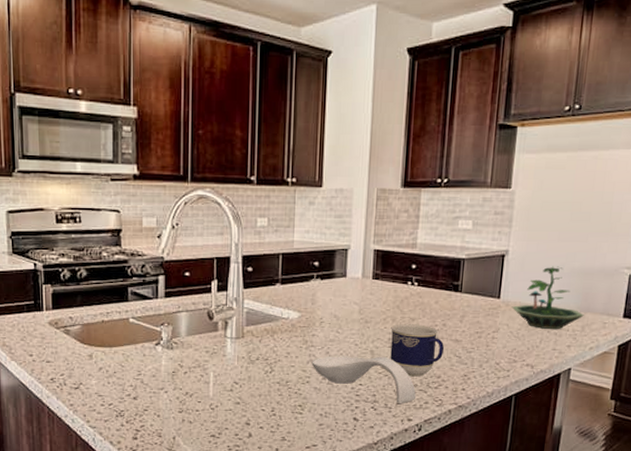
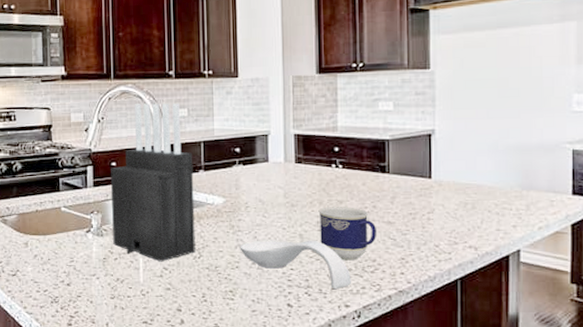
knife block: none [183,210,271,376] -> present [111,102,196,262]
terrarium: present [511,266,584,330] -> none [445,143,527,210]

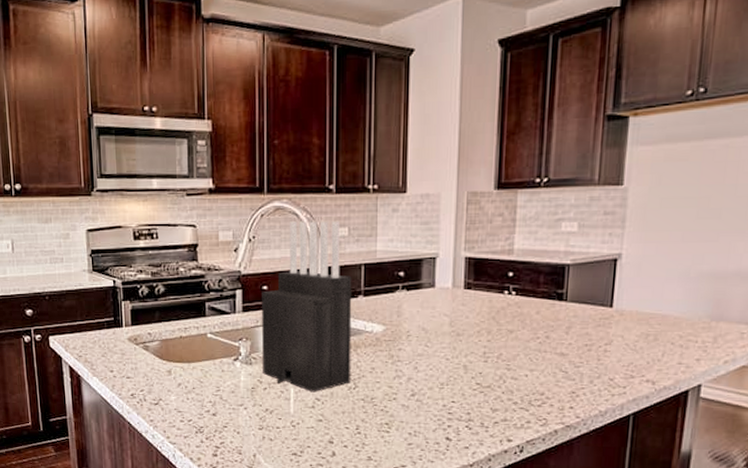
spoon rest: present [240,240,351,290] -> none [398,371,516,424]
cup: present [318,207,377,261] -> none [486,337,549,394]

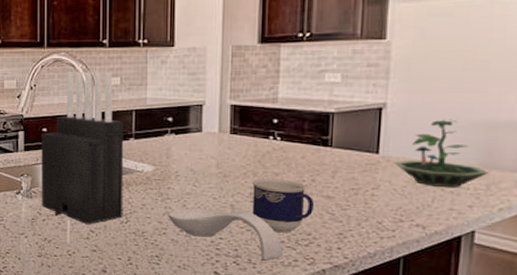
spoon rest: none [398,371,516,424] -> present [168,208,283,261]
cup: none [486,337,549,394] -> present [252,179,315,233]
terrarium: none [627,270,716,342] -> present [394,119,489,188]

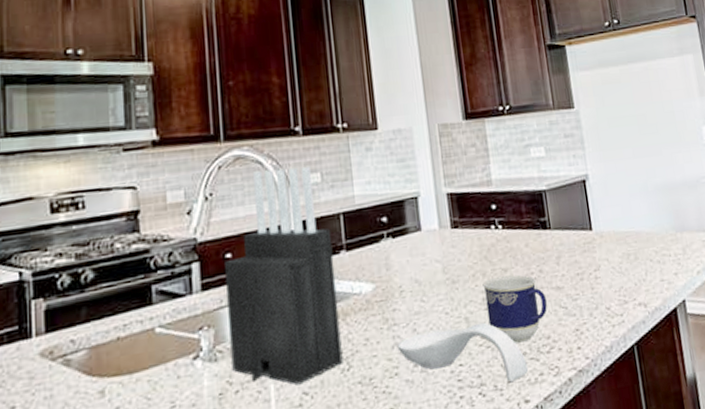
terrarium: present [394,119,489,188] -> none [606,184,682,258]

